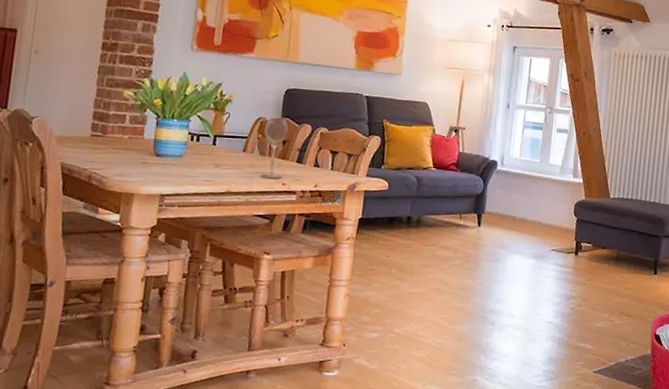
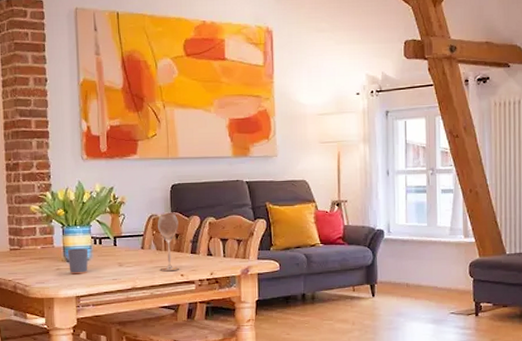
mug: none [157,142,183,171] -> present [67,248,89,275]

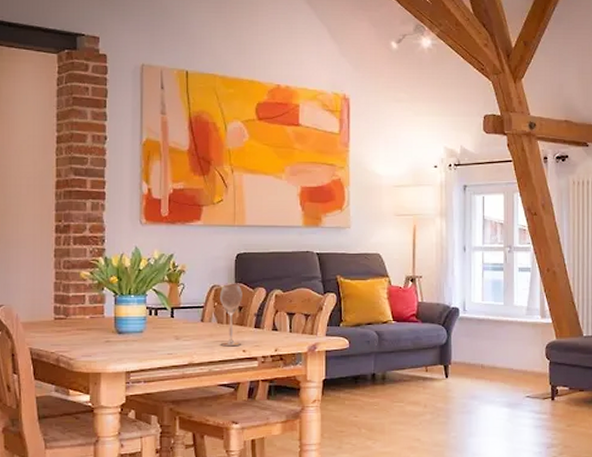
mug: present [67,248,89,275] -> none [118,319,142,348]

